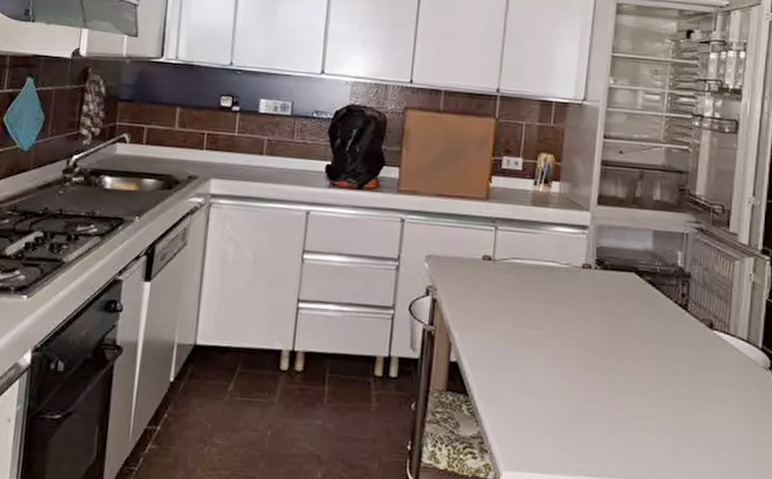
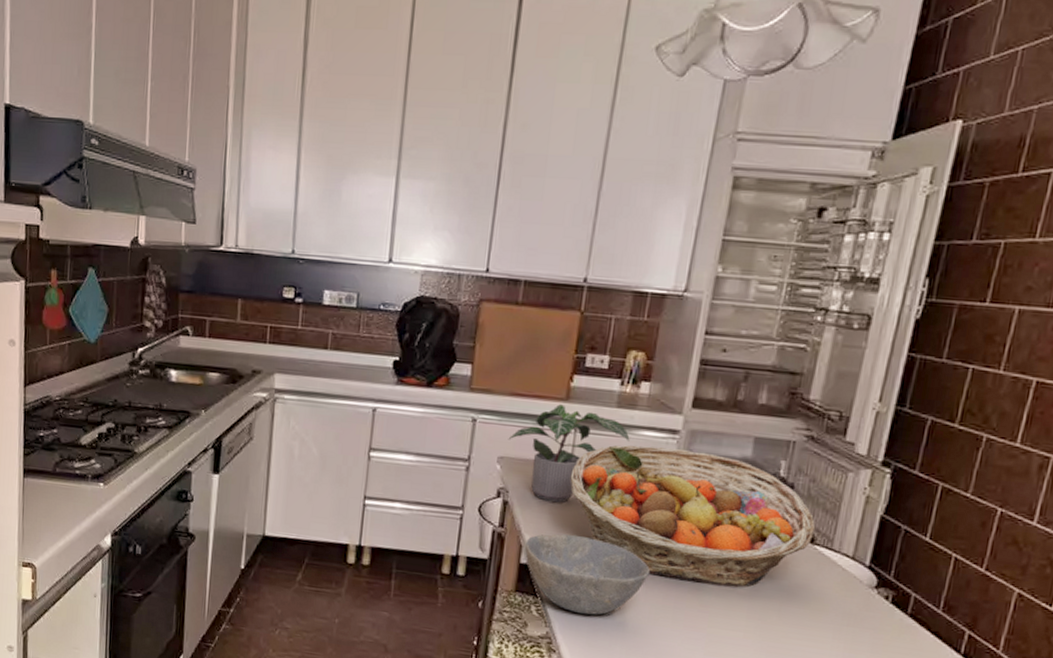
potted plant: none [434,204,545,299] -> present [508,404,630,503]
bowl: none [454,330,572,411] -> present [525,534,651,615]
fruit basket: none [493,240,713,374] -> present [570,444,816,586]

